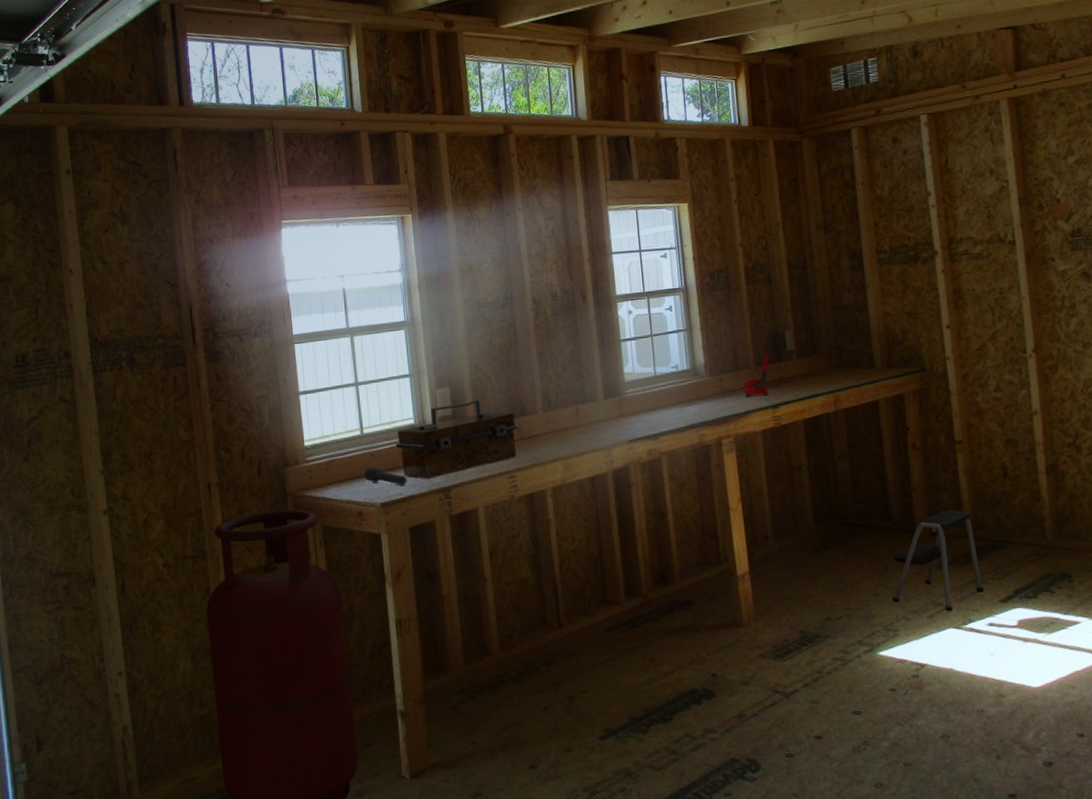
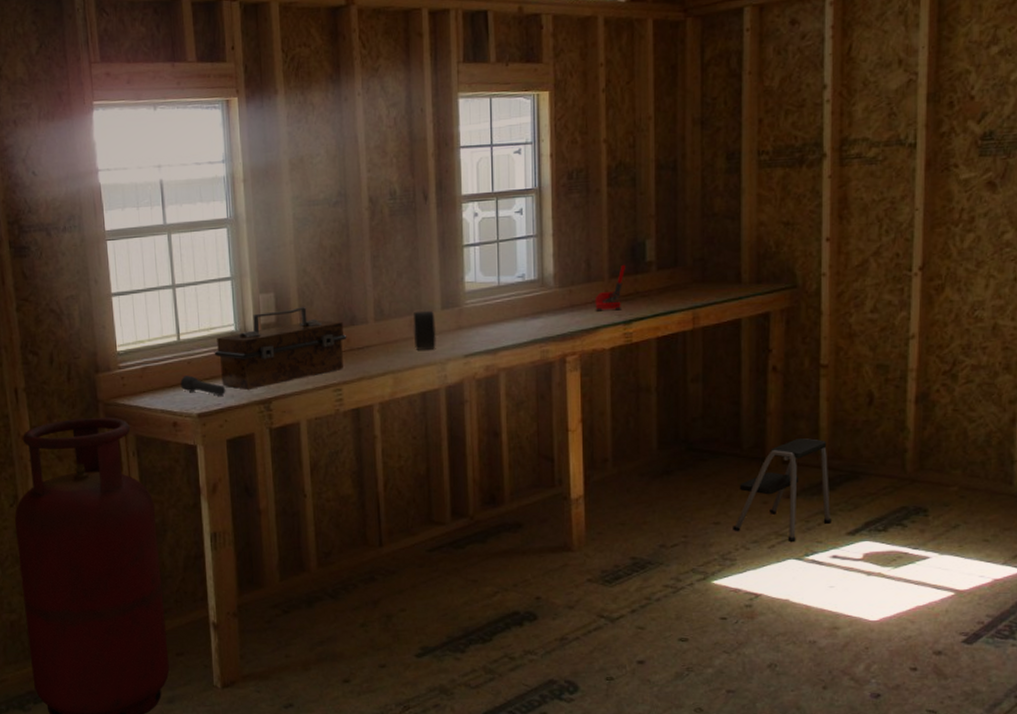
duct tape: none [578,400,601,437] -> present [413,310,436,350]

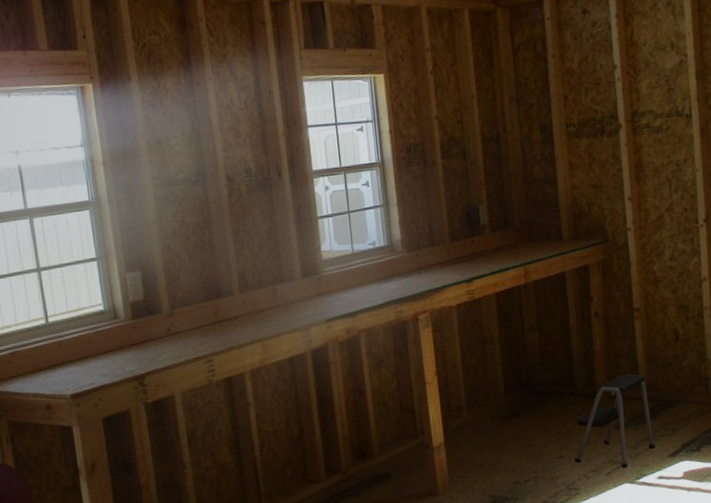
flashlight: present [180,375,226,396] -> none [51,357,99,376]
toolbox: present [214,306,347,390] -> none [84,282,215,367]
duct tape: present [413,310,436,350] -> none [275,279,300,318]
clamp: present [595,264,625,312] -> none [439,228,463,272]

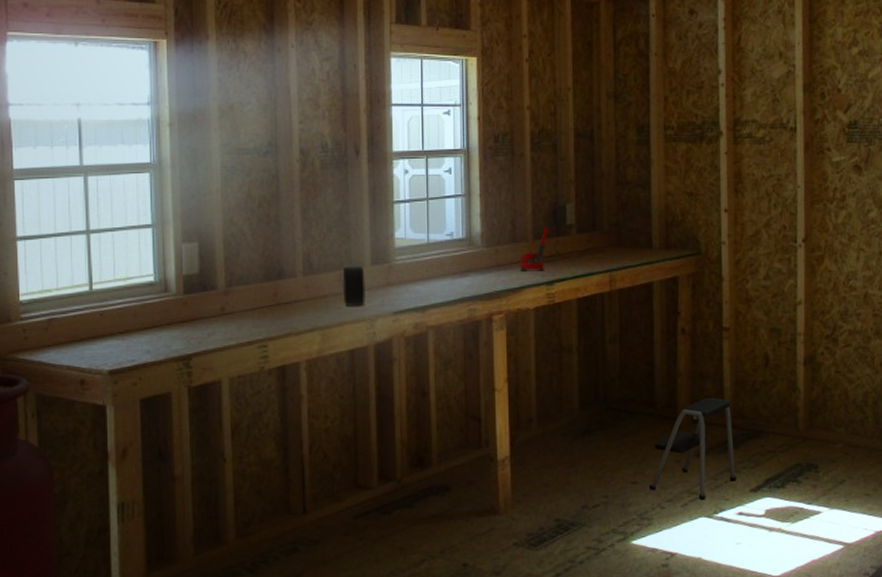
duct tape: none [275,279,300,318] -> present [342,265,365,306]
clamp: none [439,228,463,272] -> present [519,226,548,272]

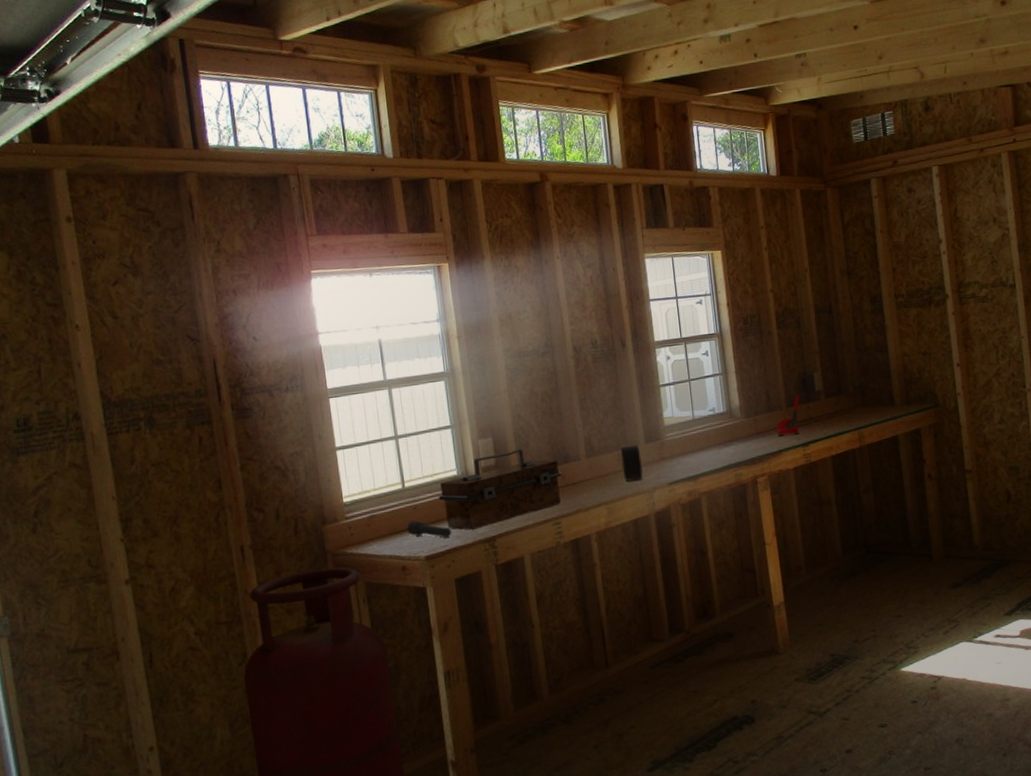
flashlight: none [90,329,142,351] -> present [407,520,452,538]
toolbox: none [130,257,274,345] -> present [438,448,563,530]
step stool: present [649,397,737,500] -> none [912,534,991,626]

